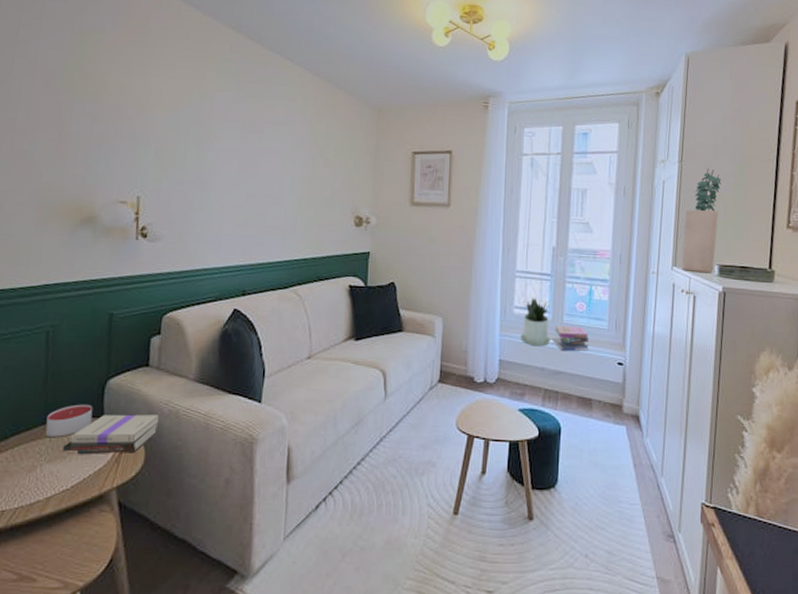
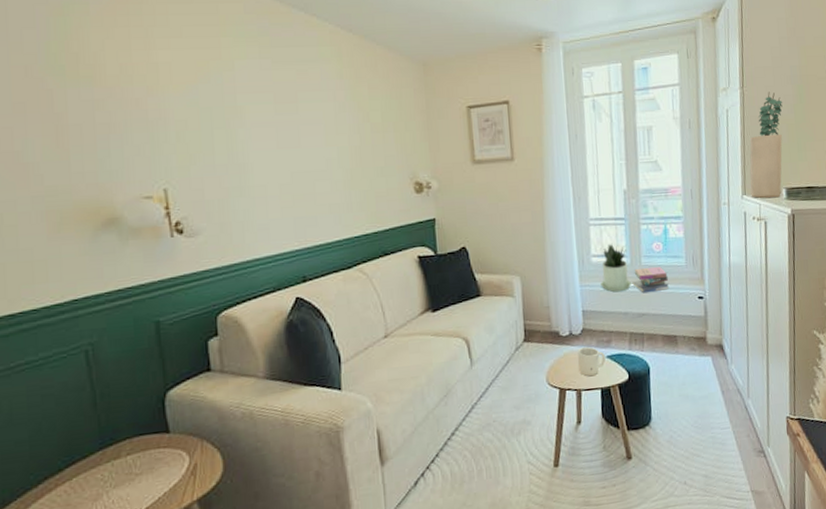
candle: present [45,404,93,438] -> none [104,420,157,462]
books: present [62,414,160,454] -> none [128,419,233,474]
mug: none [488,397,517,428] -> present [577,347,606,377]

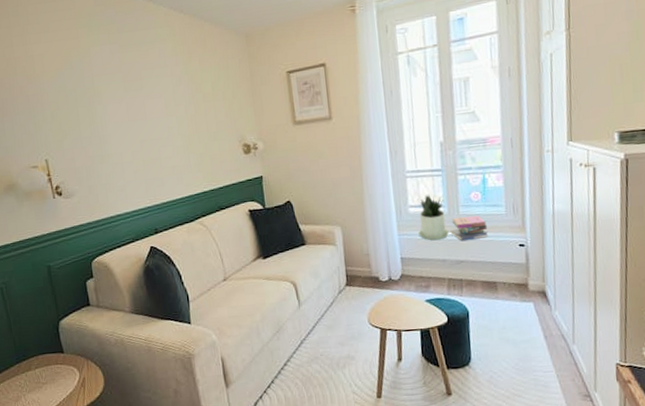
mug: present [577,347,606,377] -> none [397,291,425,319]
vase: present [749,92,783,198] -> none [576,31,616,144]

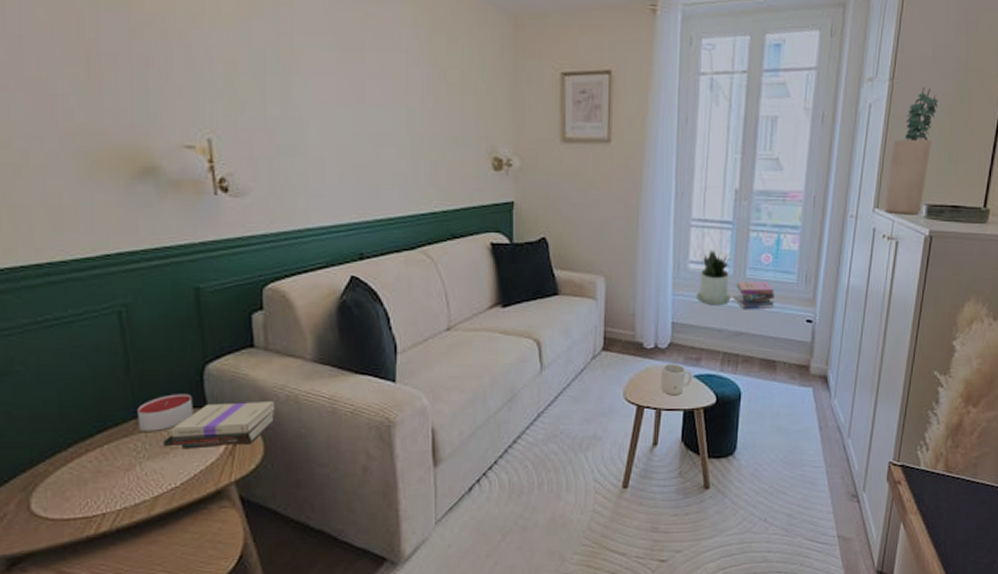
candle: none [19,343,55,373] -> present [137,393,194,433]
books: none [37,344,109,383] -> present [162,401,276,448]
mug: none [397,291,425,319] -> present [660,364,692,396]
vase: none [576,31,616,144] -> present [884,87,938,215]

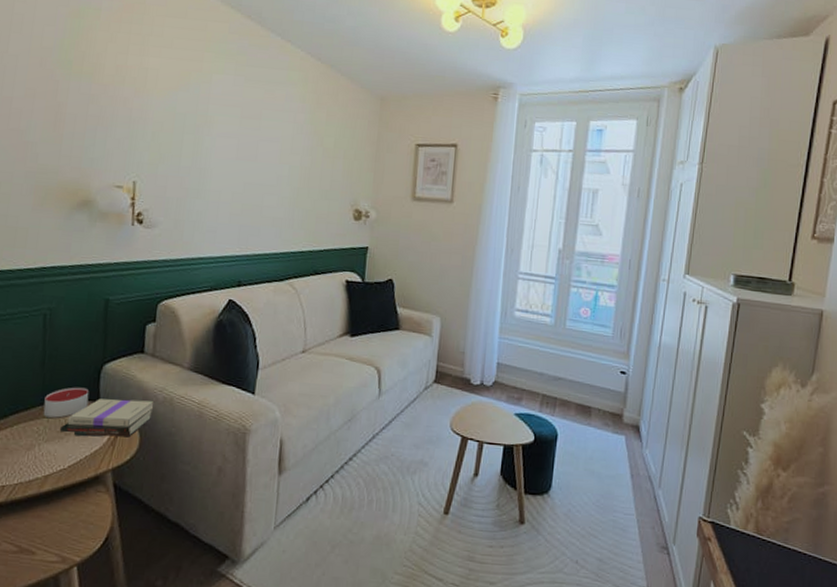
mug: present [660,364,692,396] -> none [483,400,513,431]
planter: present [696,249,731,306] -> none [520,300,552,351]
books: present [732,281,774,310] -> none [553,330,591,358]
vase: present [884,87,938,215] -> none [694,171,744,283]

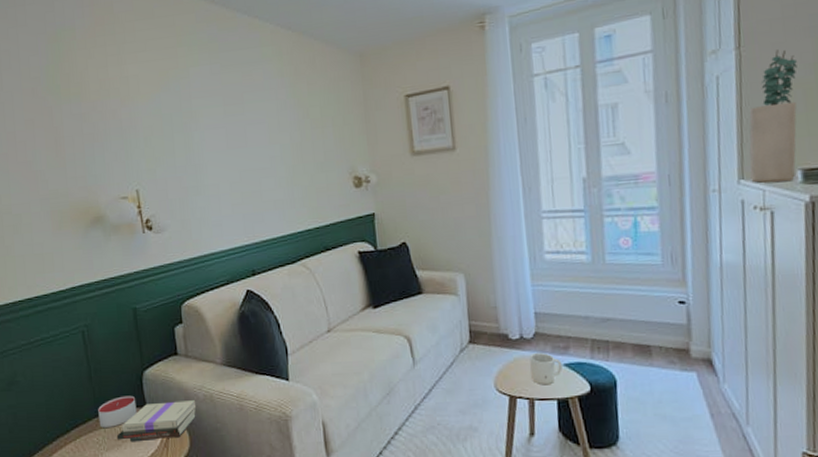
mug: none [483,400,513,431] -> present [529,353,563,385]
vase: none [694,171,744,283] -> present [749,49,797,183]

